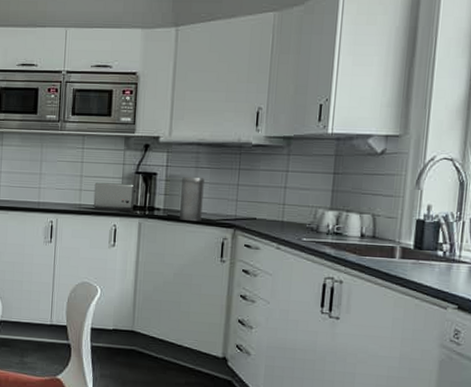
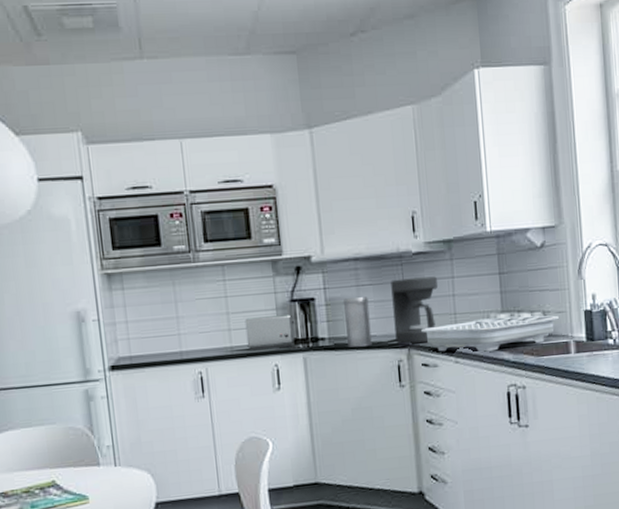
coffee maker: none [224,166,272,227] -> present [391,276,438,345]
dish rack: none [249,212,389,244] -> present [421,315,560,352]

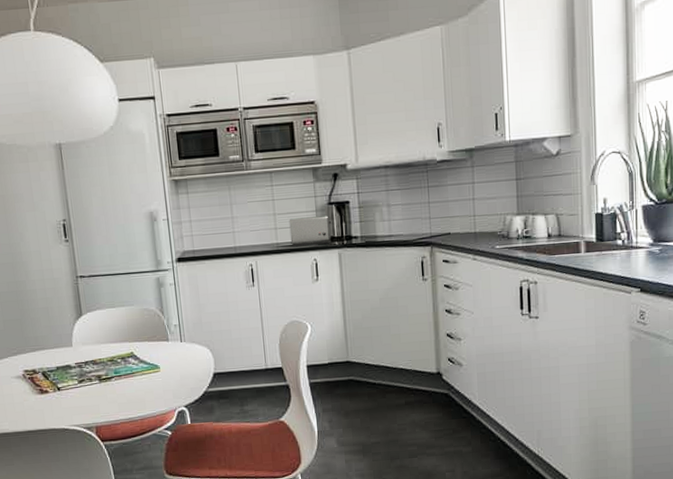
canister: present [343,297,372,348] -> none [374,200,399,246]
coffee maker: present [391,276,438,345] -> none [417,182,459,243]
dish rack: present [421,315,560,352] -> none [443,217,572,251]

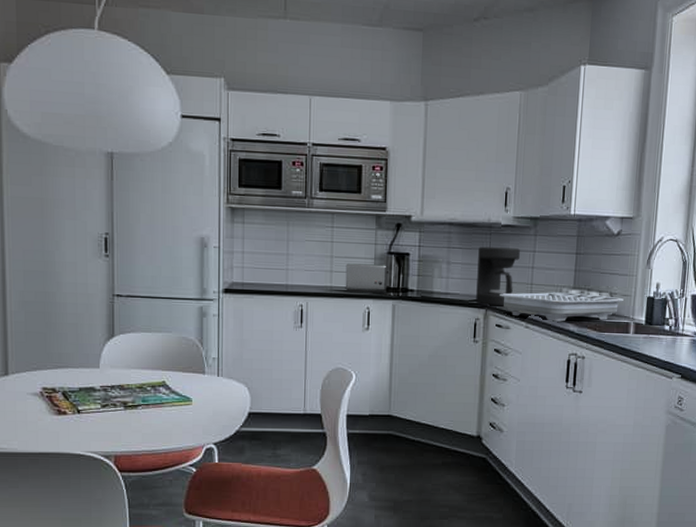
coffee maker: none [417,182,459,243] -> present [476,246,520,306]
dish rack: none [443,217,572,251] -> present [500,292,625,322]

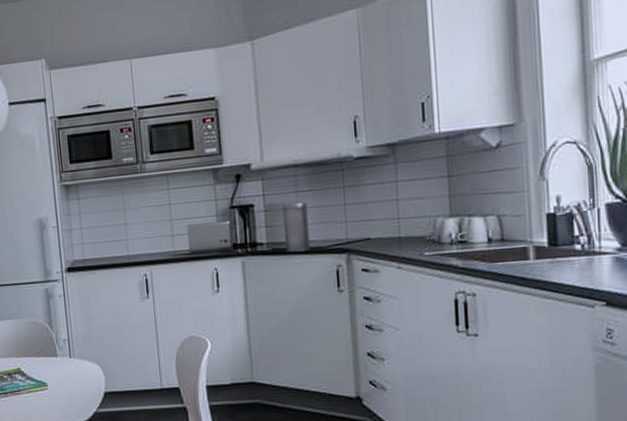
canister: none [432,257,457,303] -> present [281,202,310,253]
coffee maker: present [476,246,520,306] -> none [331,180,380,250]
dish rack: present [500,292,625,322] -> none [362,219,517,258]

